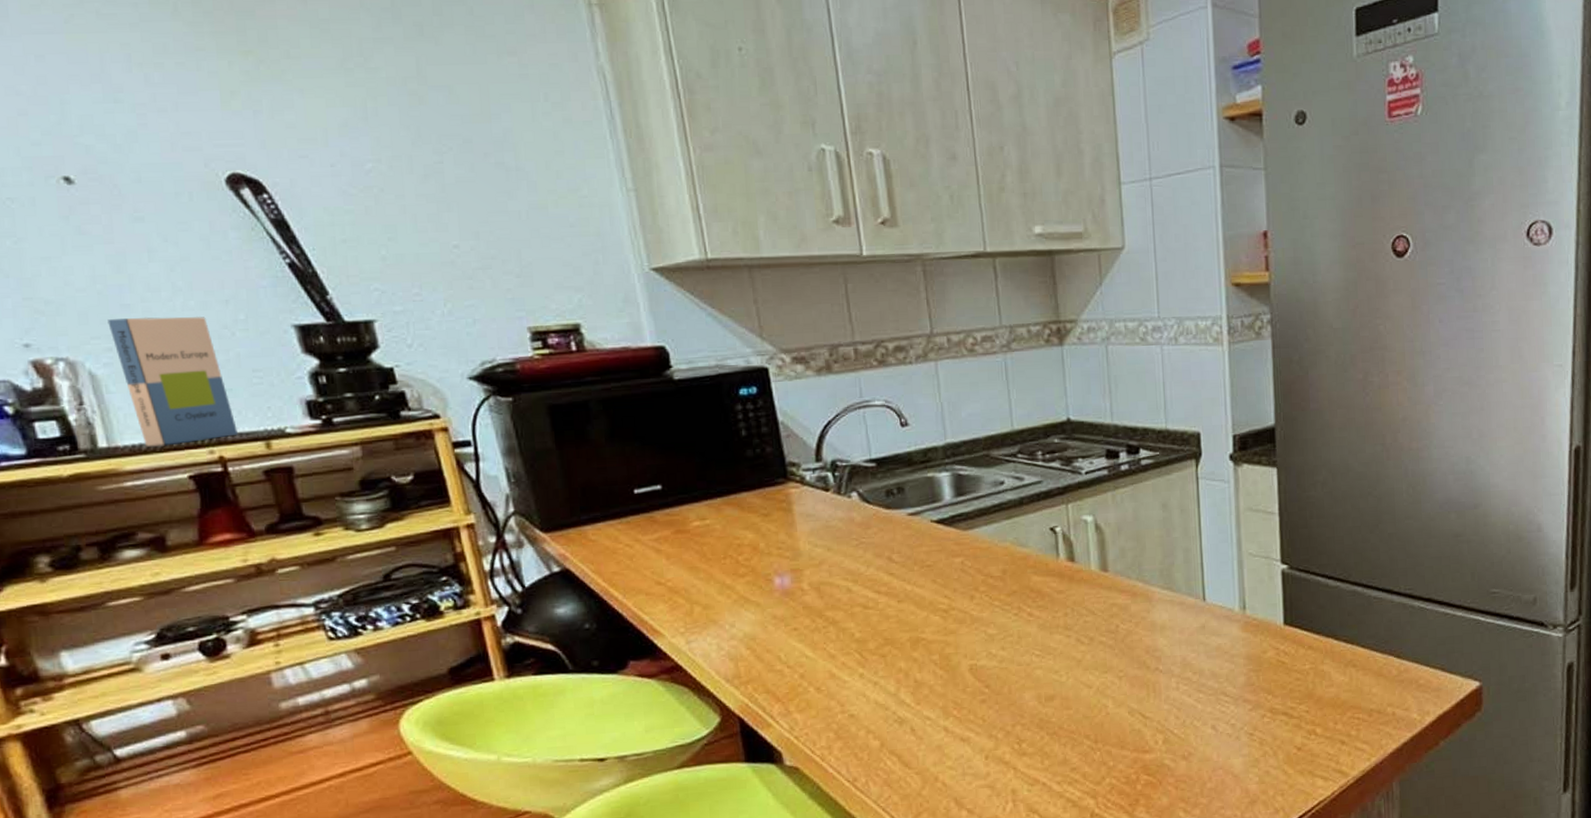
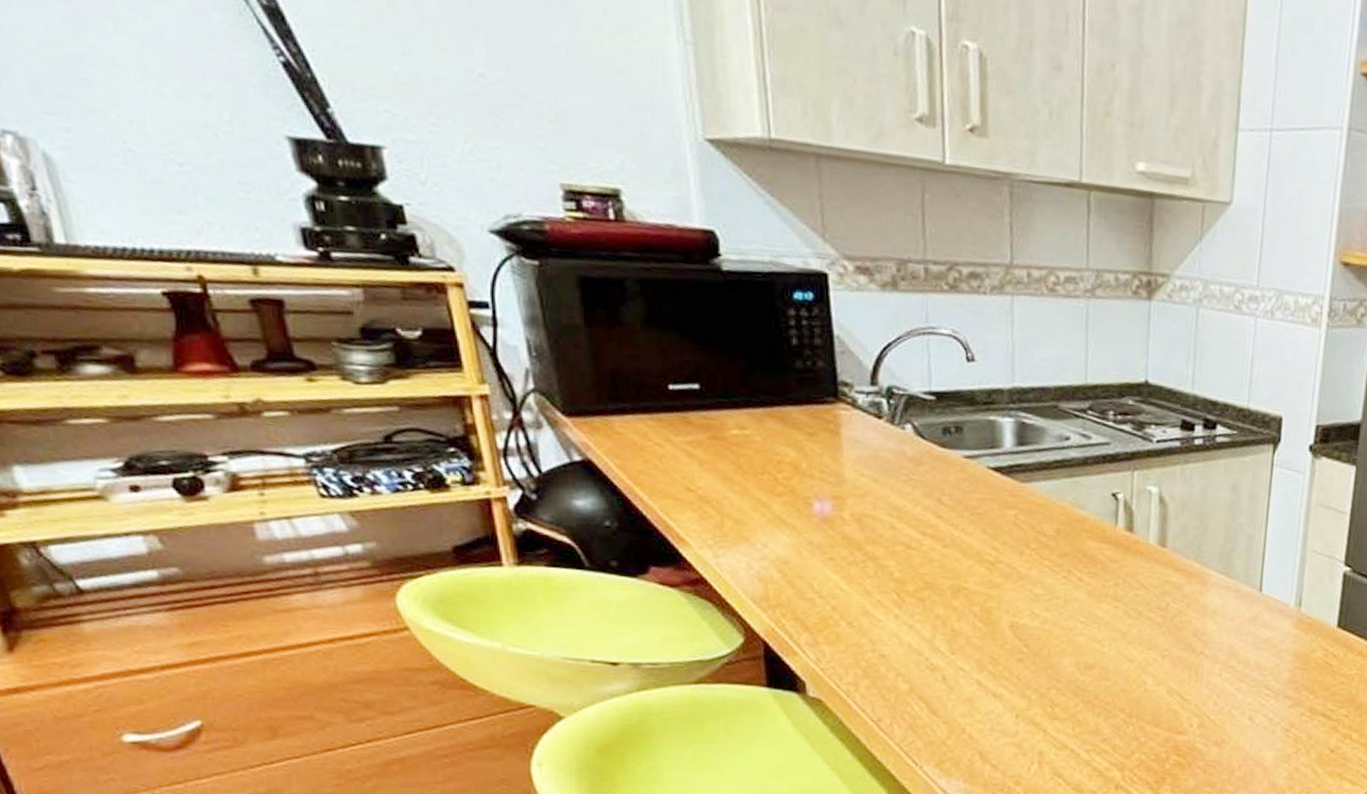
book: present [107,317,239,448] -> none [64,93,221,255]

